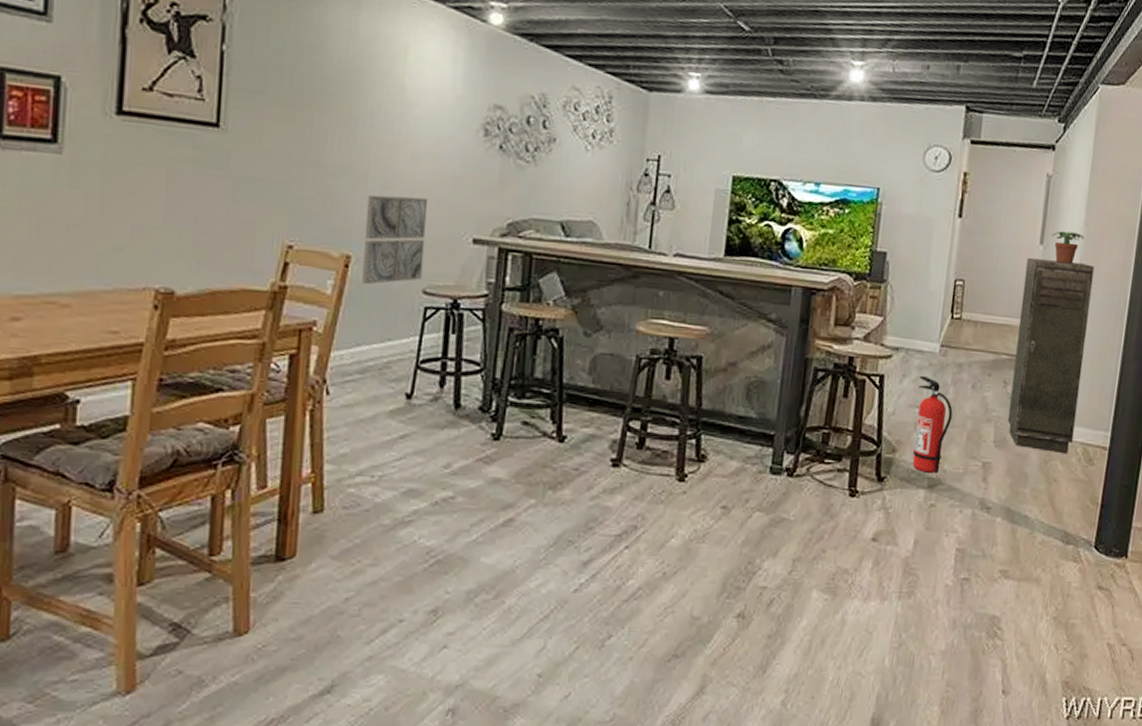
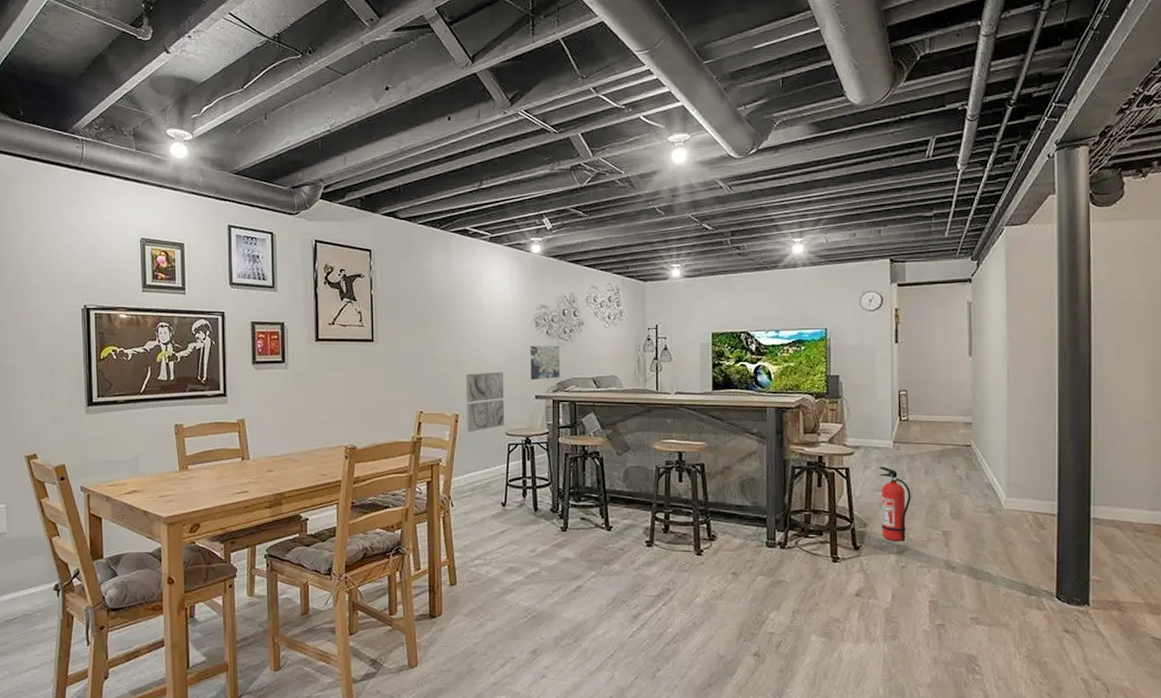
wall art: none [469,164,517,217] -> present [530,346,561,381]
storage cabinet: present [1007,258,1095,453] -> none [959,368,1022,521]
potted plant: present [1051,231,1084,264] -> none [978,344,1008,369]

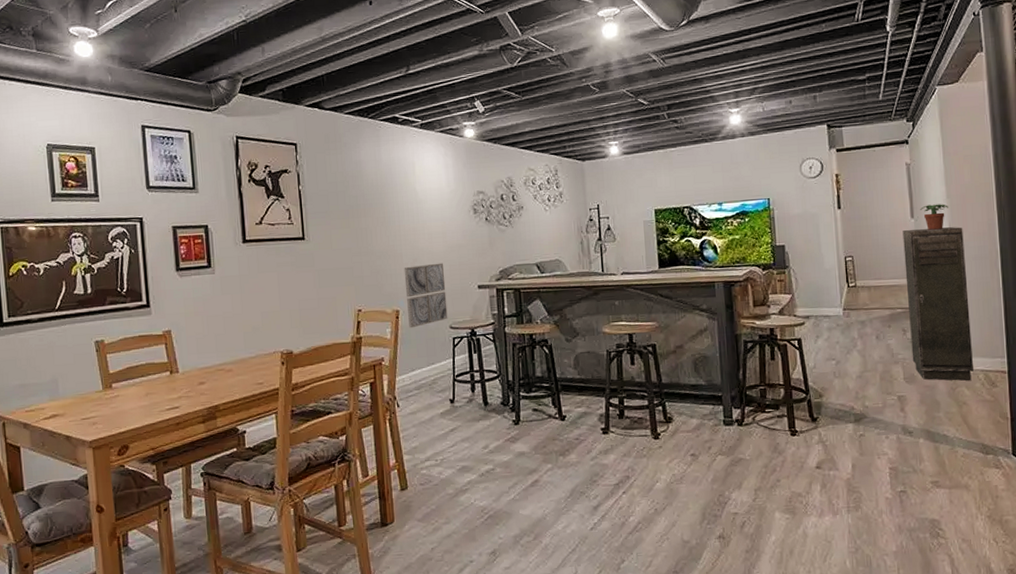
wall art: present [530,346,561,381] -> none [470,232,503,270]
fire extinguisher: present [879,466,911,541] -> none [831,334,864,410]
storage cabinet: none [959,368,1022,521] -> present [902,227,973,381]
potted plant: none [978,344,1008,369] -> present [919,204,948,230]

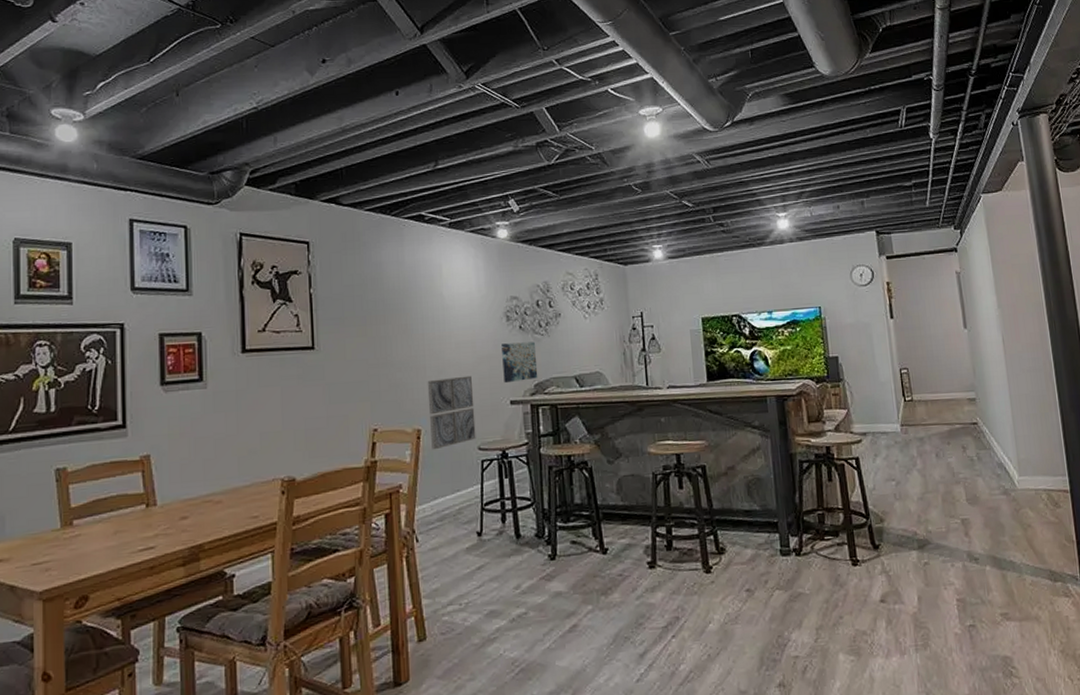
wall art: none [470,232,503,270] -> present [502,342,538,384]
storage cabinet: present [902,227,973,381] -> none [956,338,1036,502]
potted plant: present [919,204,948,230] -> none [972,314,1000,341]

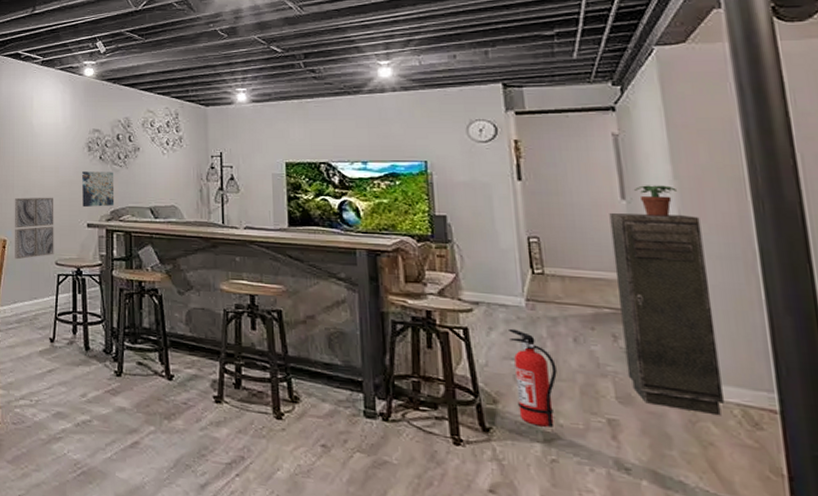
fire extinguisher: none [889,452,926,536] -> present [509,328,557,427]
storage cabinet: none [956,338,1036,502] -> present [609,213,724,415]
potted plant: none [972,314,1000,341] -> present [633,185,676,216]

